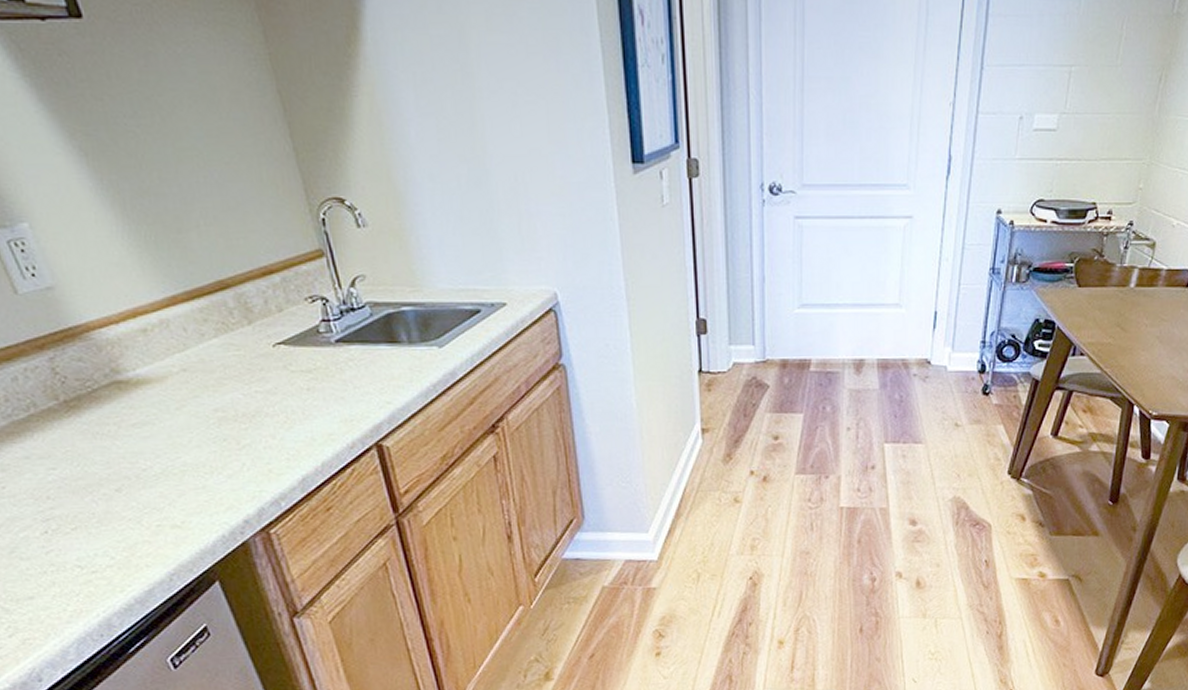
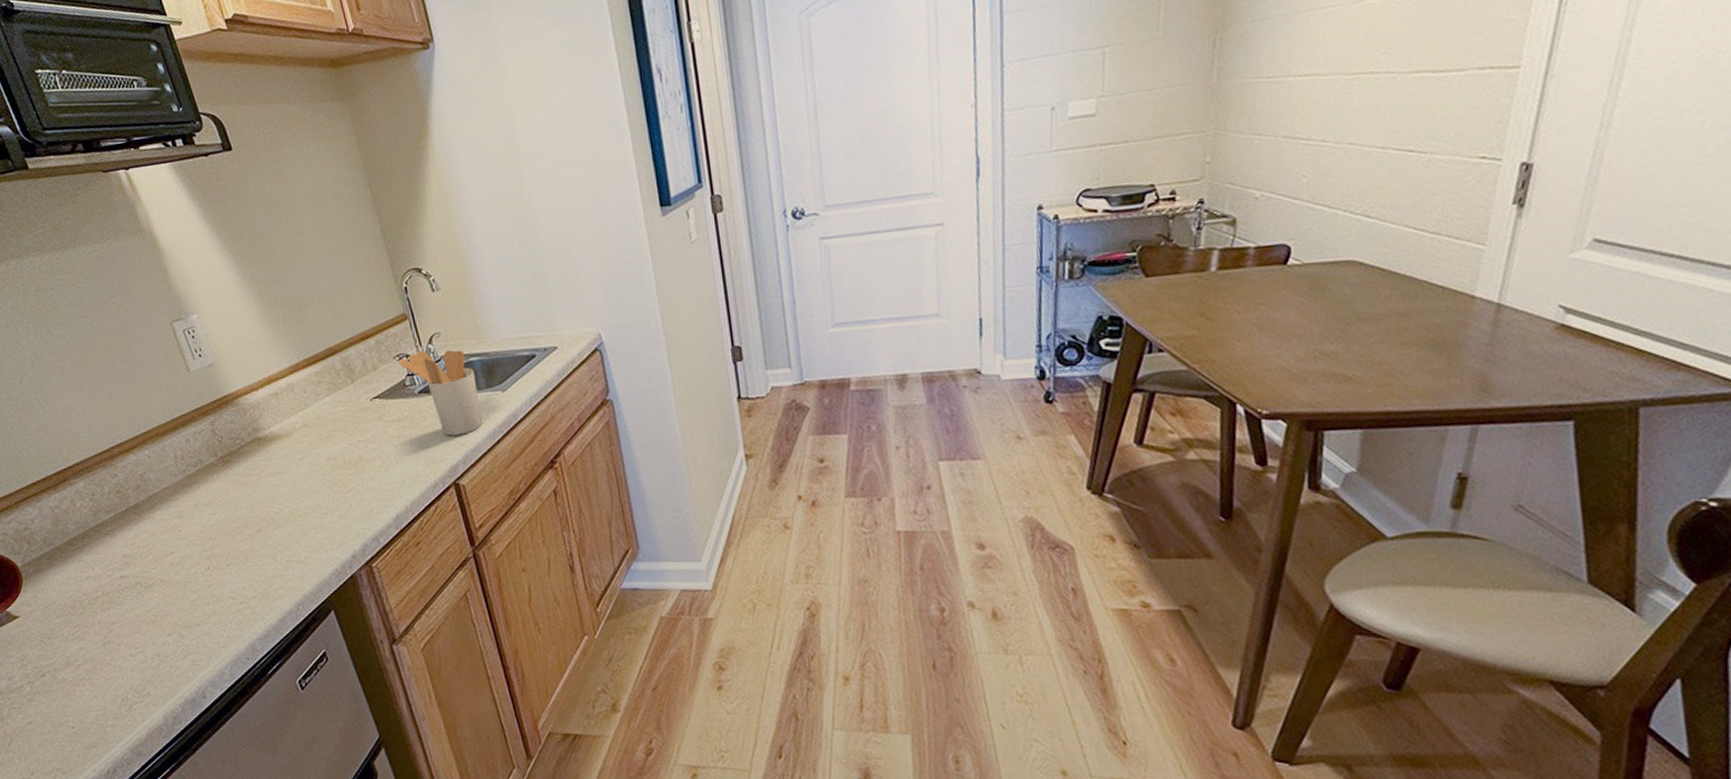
utensil holder: none [311,295,414,392] -> present [398,349,483,436]

